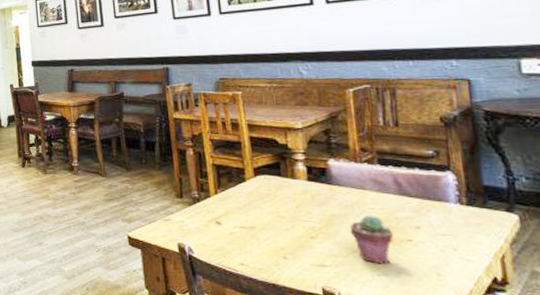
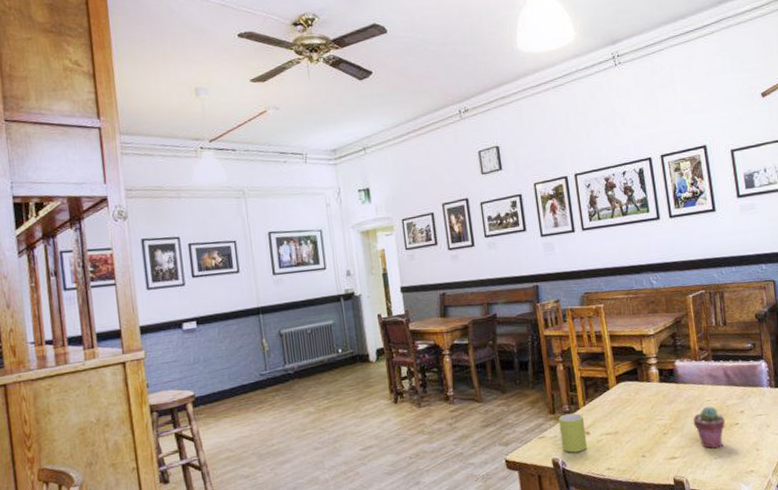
mug: none [186,200,218,241] -> present [558,413,588,453]

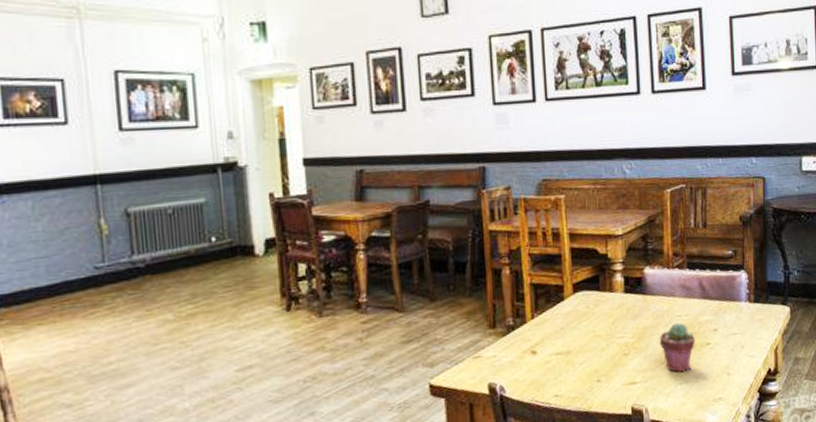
mug: present [558,413,588,453] -> none [499,327,533,377]

